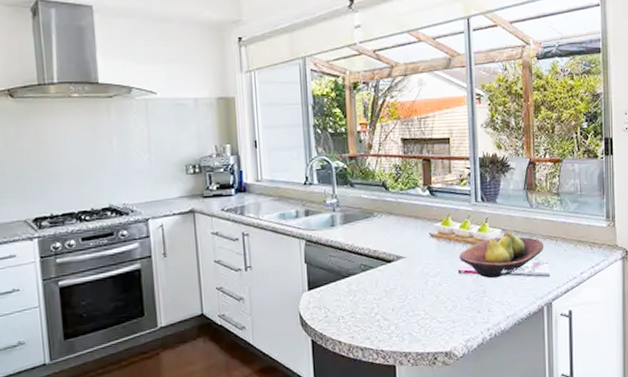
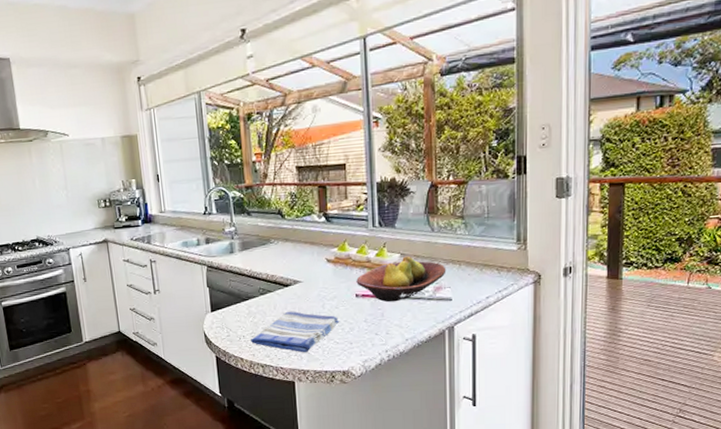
dish towel: none [350,288,443,334] -> present [251,311,340,353]

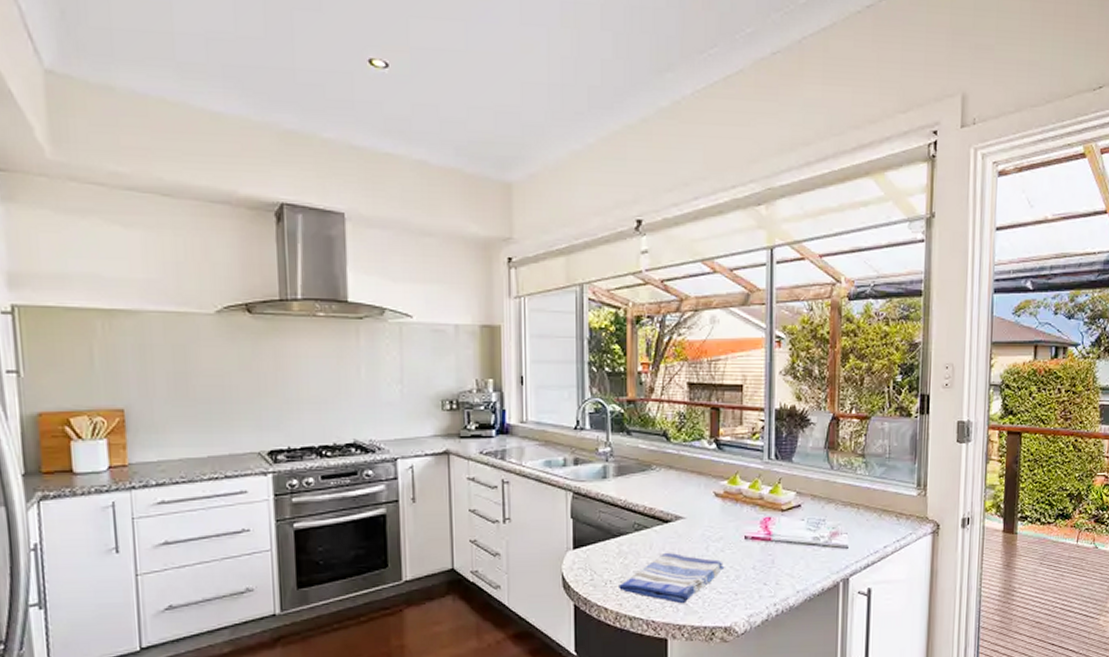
fruit bowl: present [356,256,446,302] -> none [746,495,844,547]

